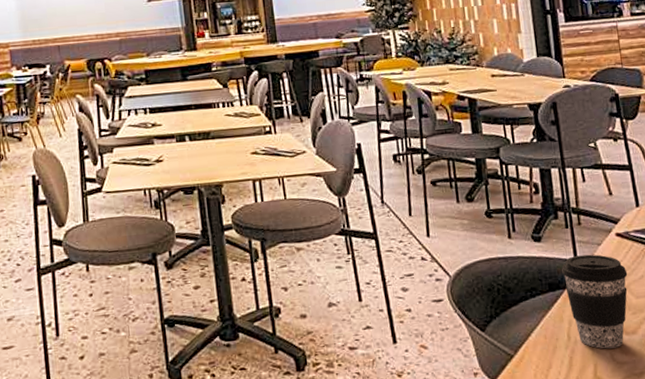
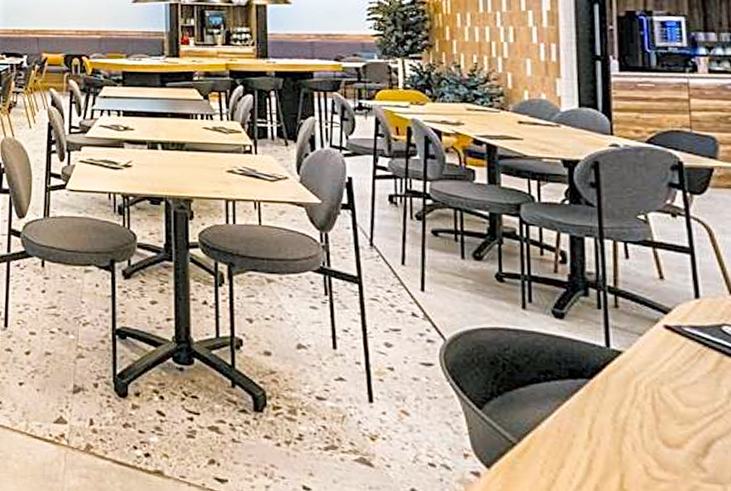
coffee cup: present [561,254,628,349] -> none [588,342,676,460]

